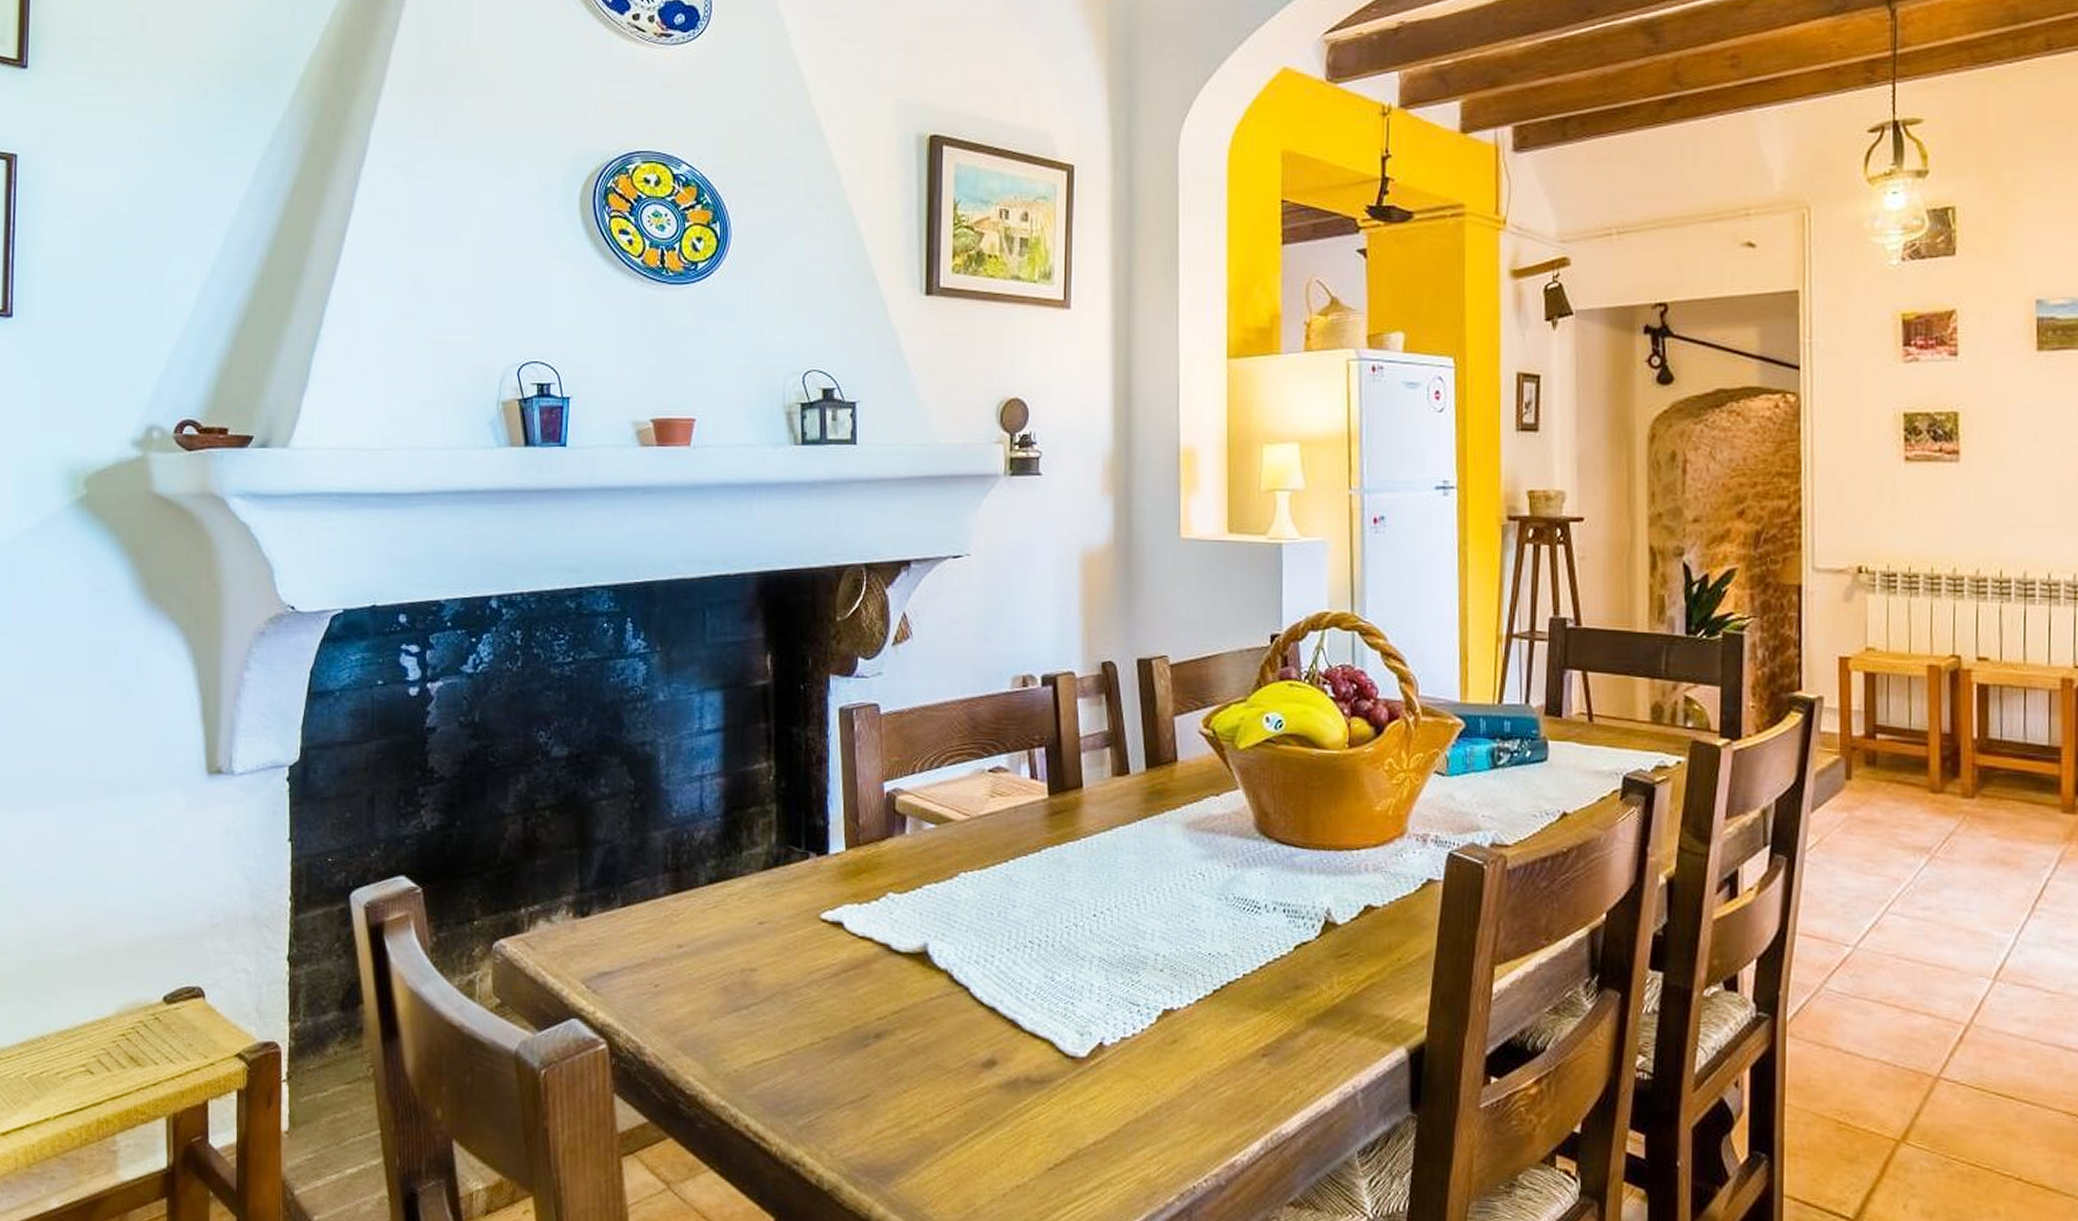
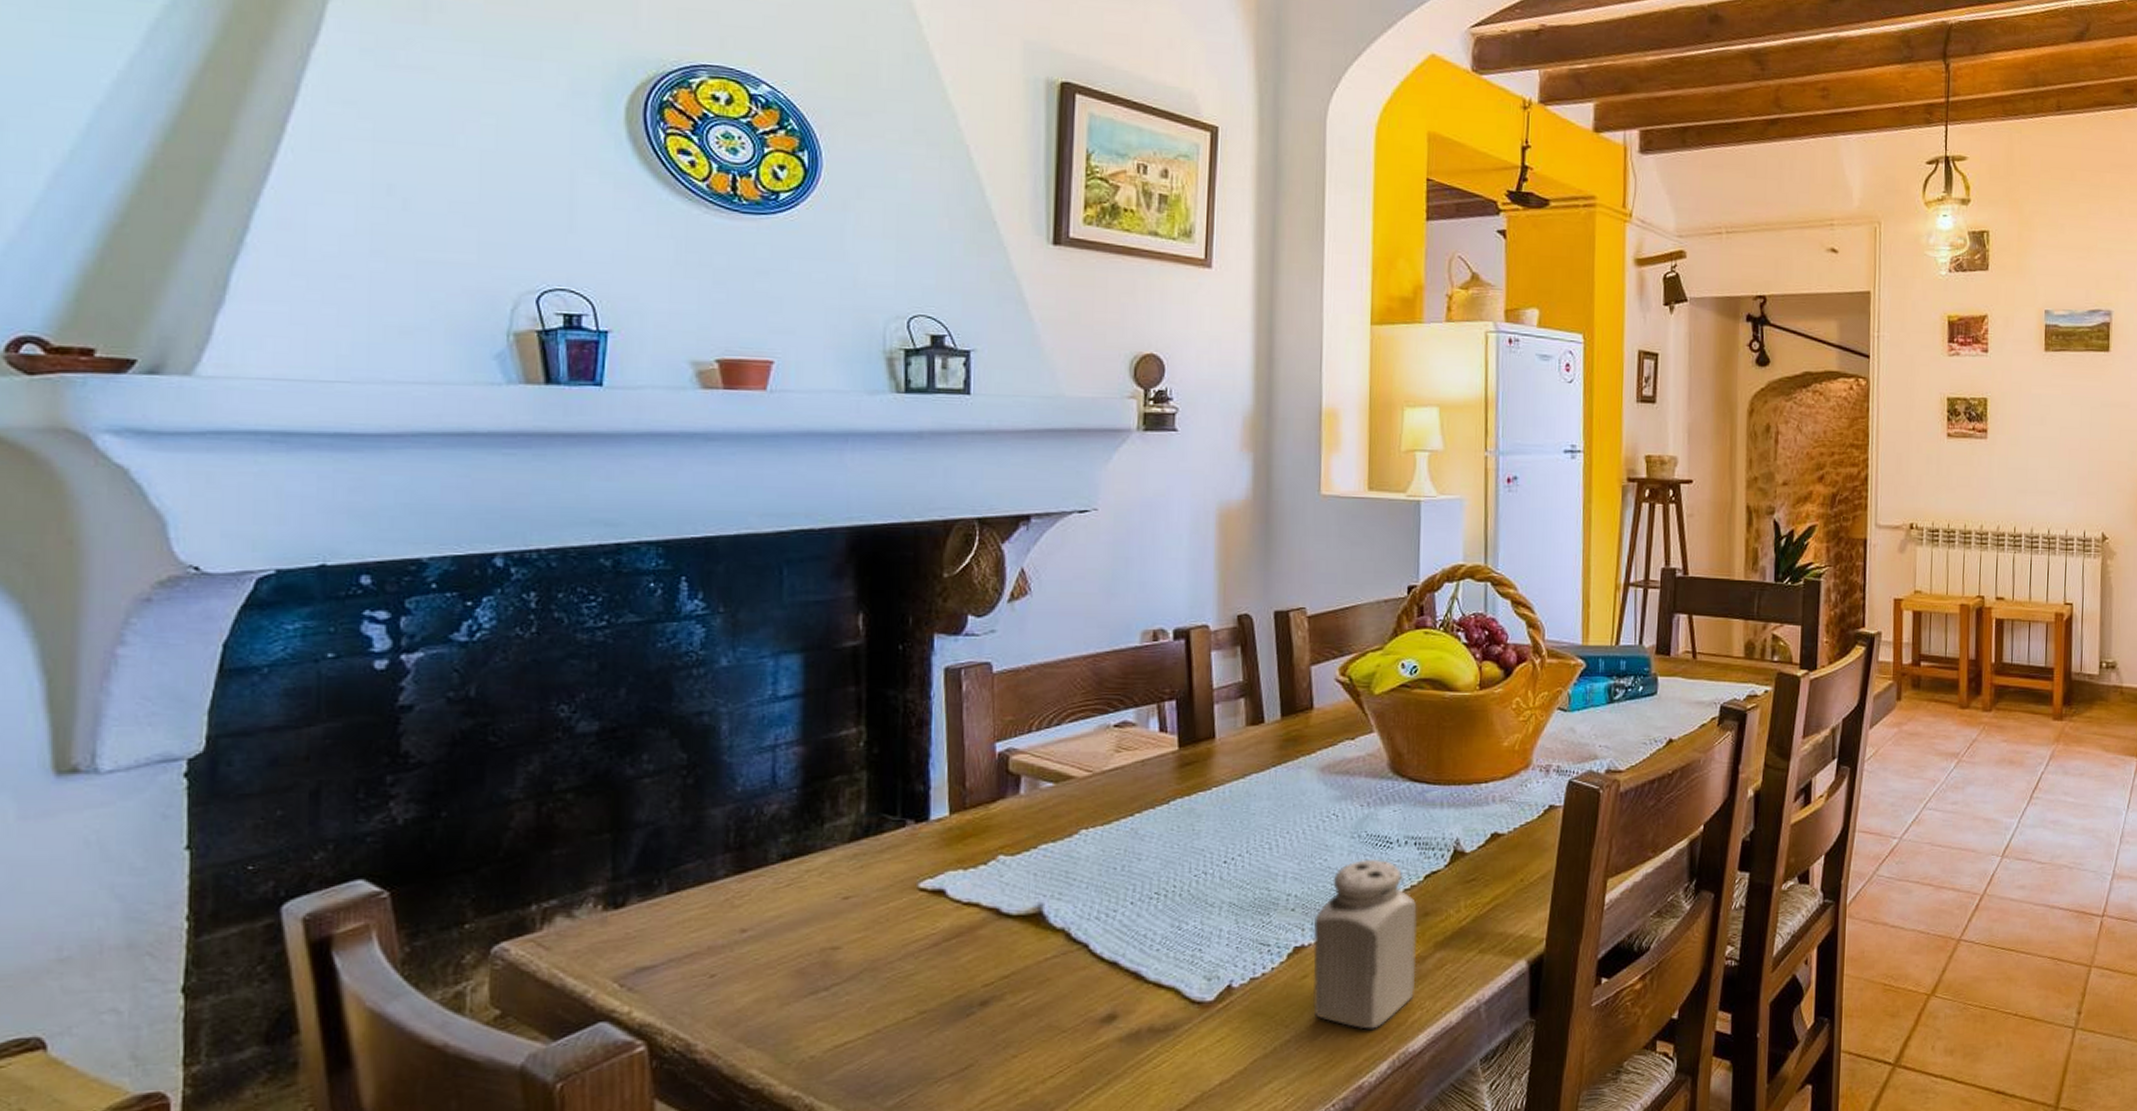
salt shaker: none [1182,924,1288,1105] -> present [1313,860,1417,1029]

